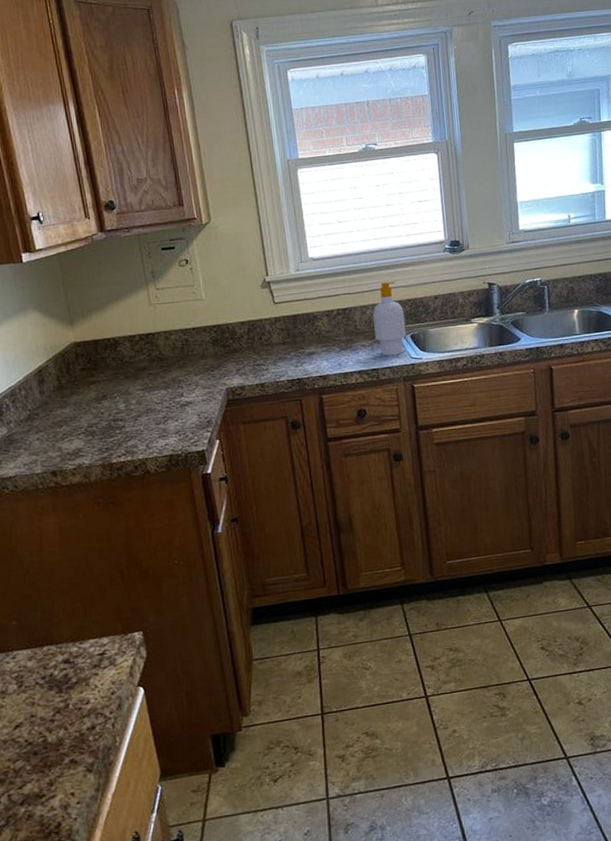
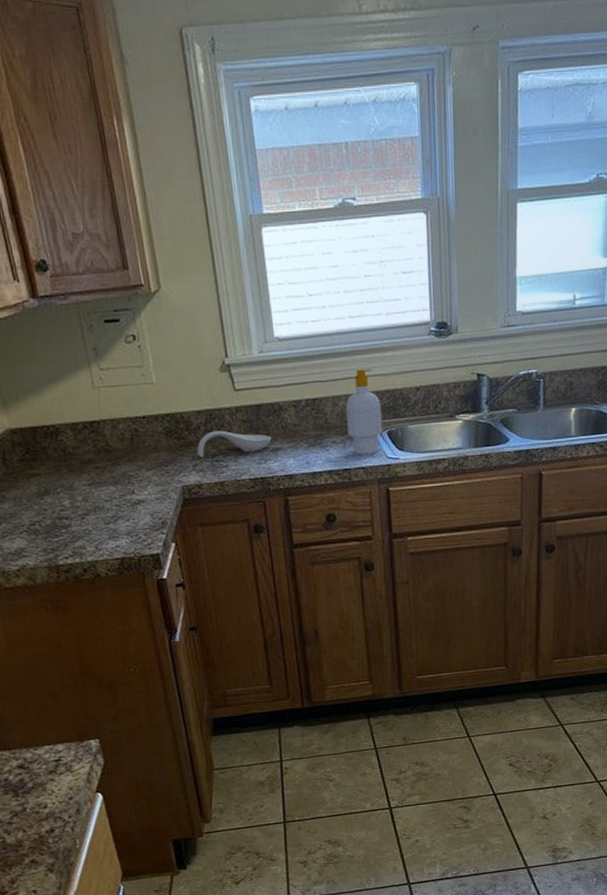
spoon rest: none [240,338,307,363] -> present [197,430,272,458]

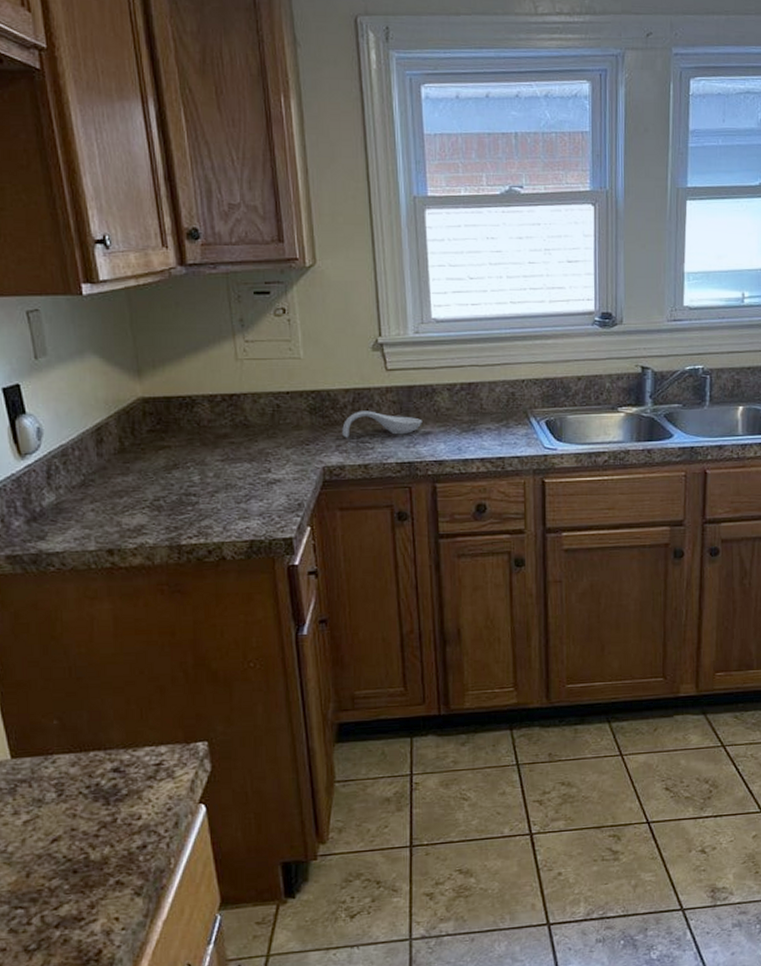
soap bottle: present [345,369,382,455] -> none [502,356,540,443]

